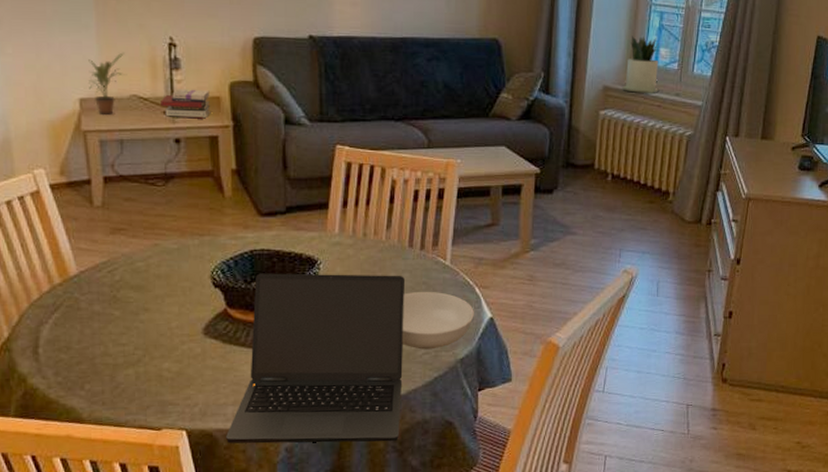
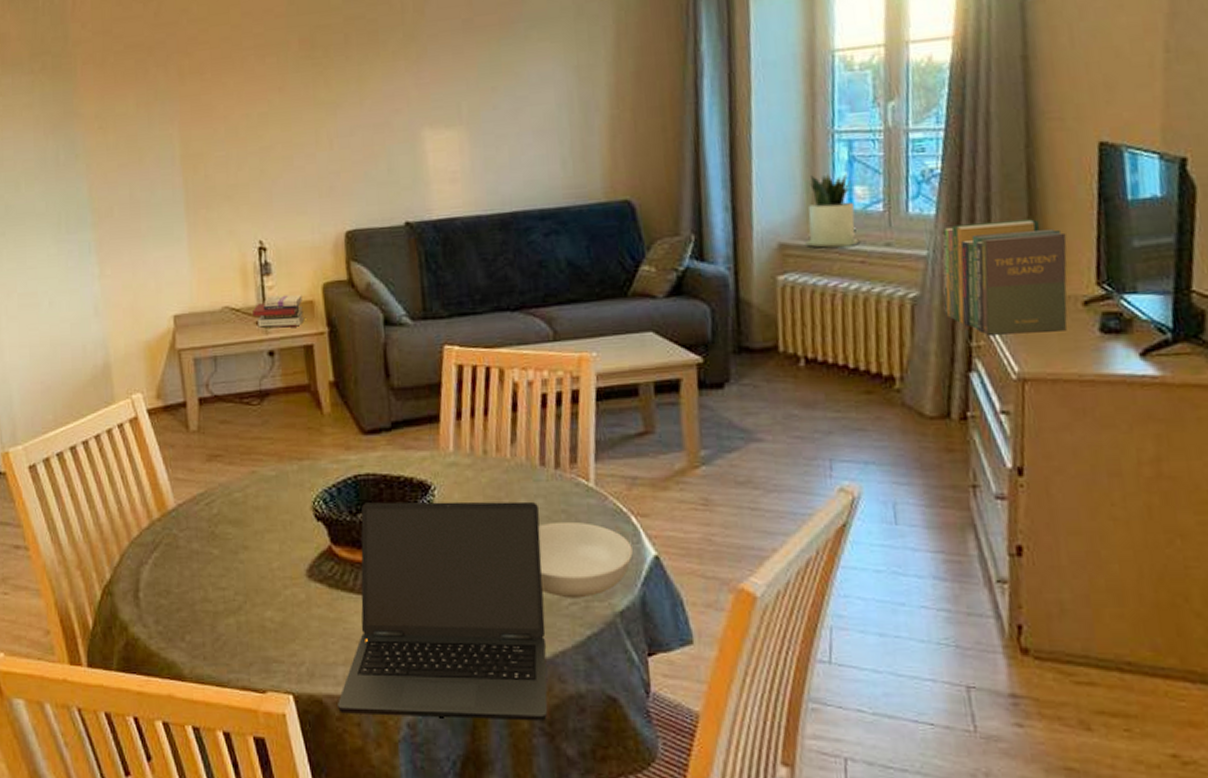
potted plant: present [88,52,125,114] -> none [181,262,216,331]
books: none [707,85,789,167] -> present [940,219,1067,335]

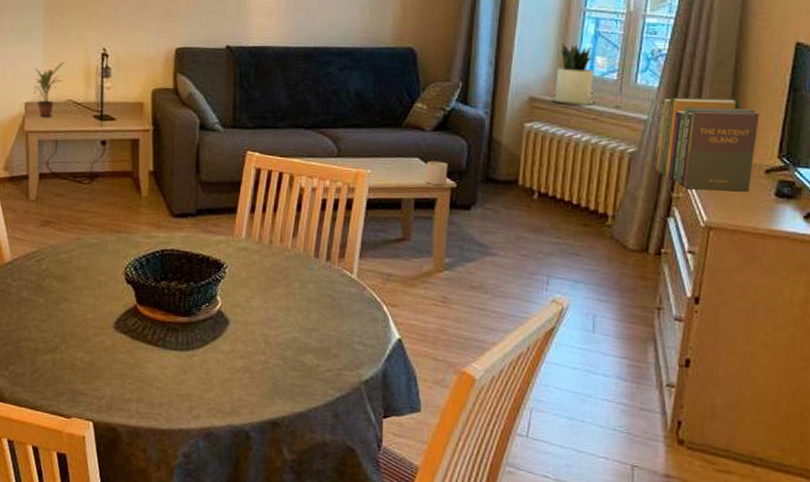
potted plant: none [181,262,216,331] -> present [33,61,64,117]
books: present [253,294,305,328] -> none [91,95,135,123]
laptop: present [338,501,548,722] -> none [128,273,309,462]
bowl: present [538,521,633,598] -> none [303,304,381,367]
mug: none [663,333,691,363] -> present [424,160,448,185]

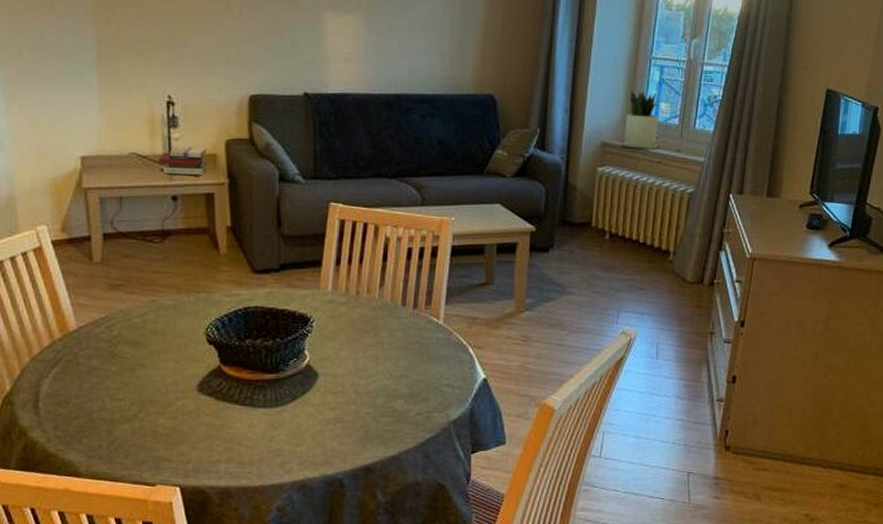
potted plant: present [33,61,64,117] -> none [90,110,124,172]
books: none [91,95,135,123] -> present [159,146,208,176]
mug: present [424,160,448,185] -> none [506,206,528,230]
books: present [654,97,760,192] -> none [709,140,796,225]

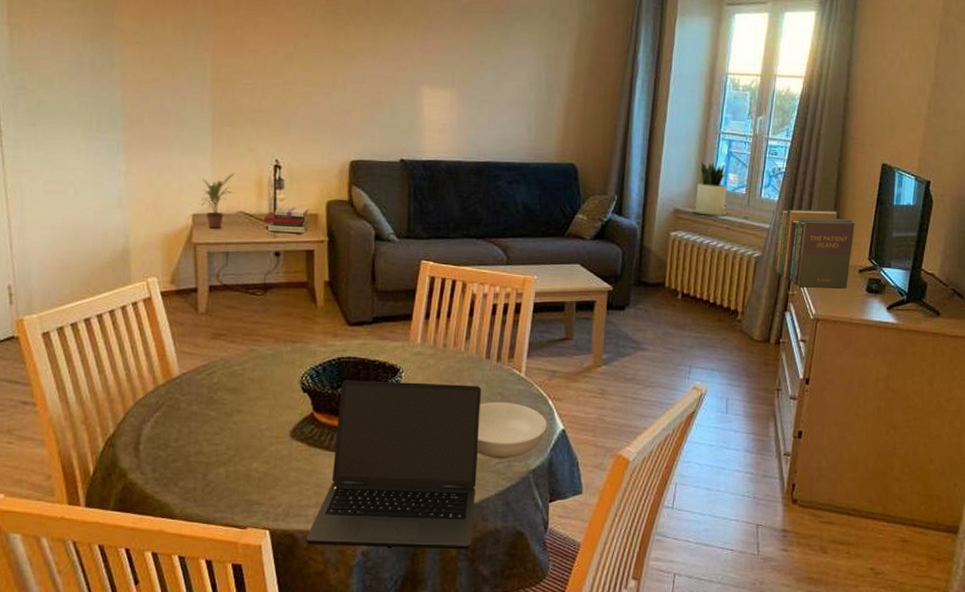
potted plant: none [90,110,124,172] -> present [202,173,235,229]
laptop: none [219,330,397,504] -> present [306,380,481,550]
bowl: none [394,350,467,410] -> present [476,401,547,459]
books: none [709,140,796,225] -> present [775,209,855,289]

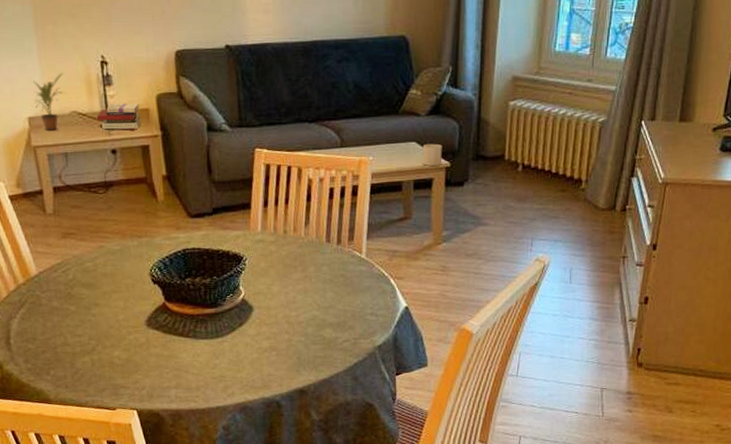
laptop: present [306,380,481,550] -> none [171,268,325,422]
bowl: present [476,401,547,459] -> none [323,283,390,337]
mug: none [585,267,605,289] -> present [421,143,442,166]
planter: present [692,162,727,216] -> none [532,23,570,81]
books: present [775,209,855,289] -> none [621,66,710,151]

